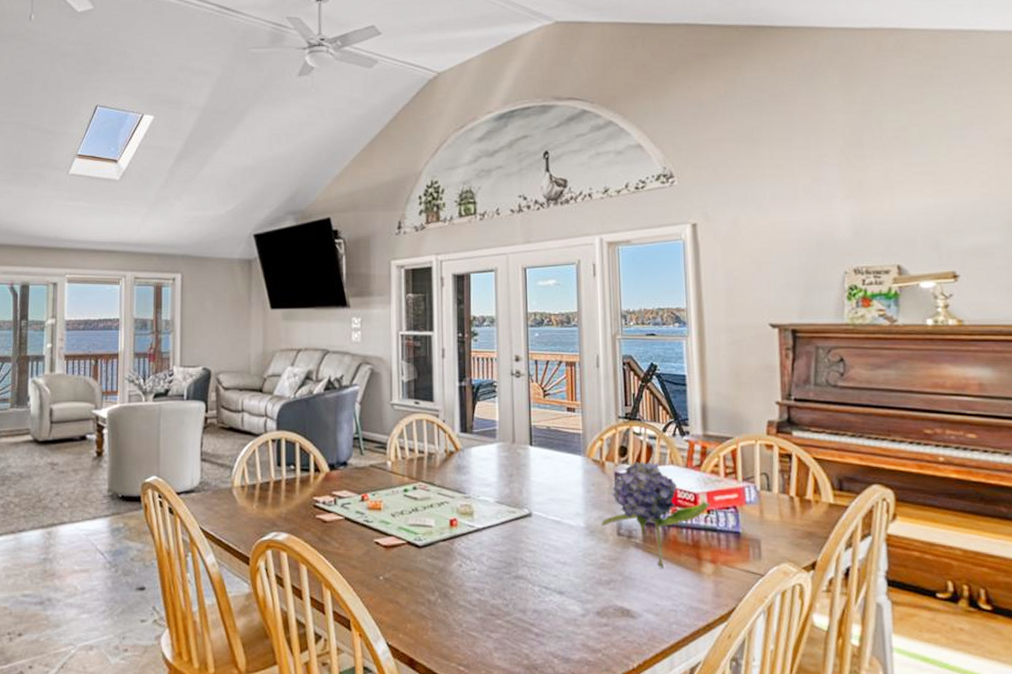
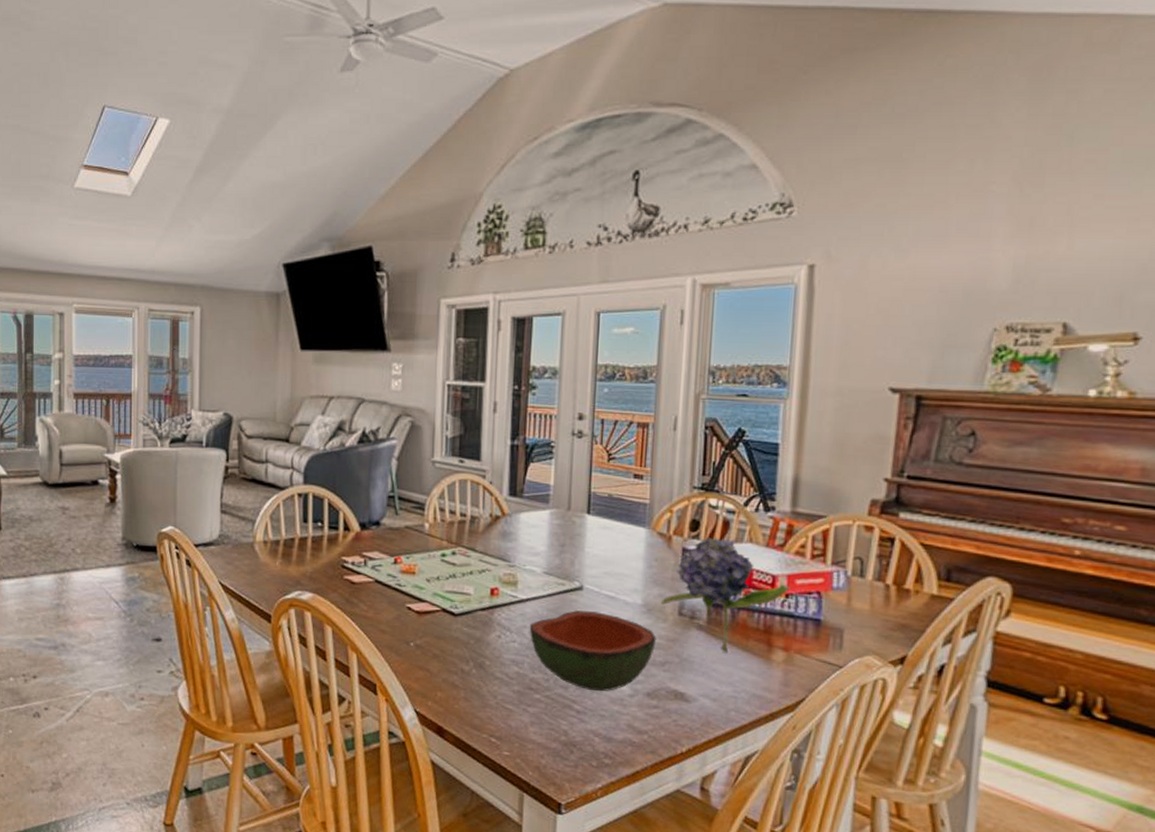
bowl: none [487,536,601,614] -> present [529,610,657,692]

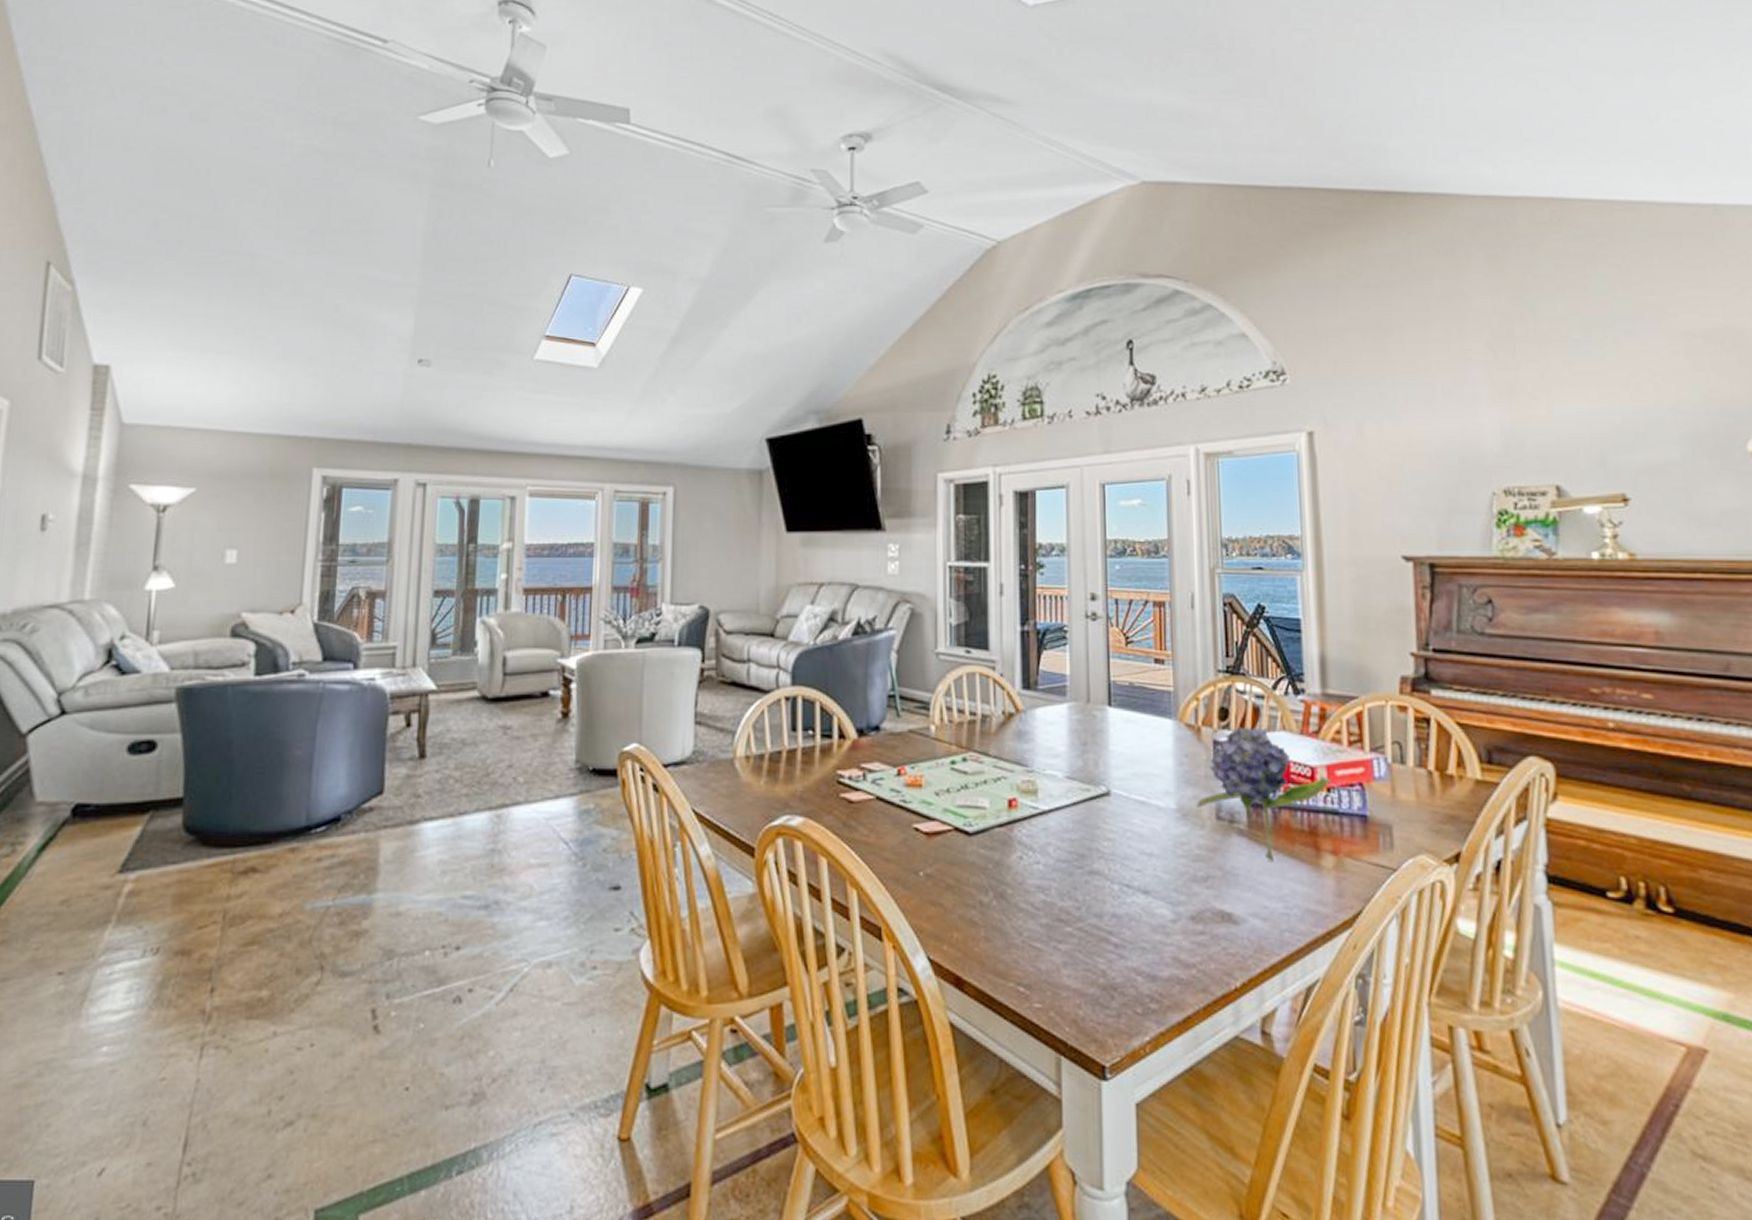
bowl: present [529,610,657,692] -> none [1054,821,1196,919]

